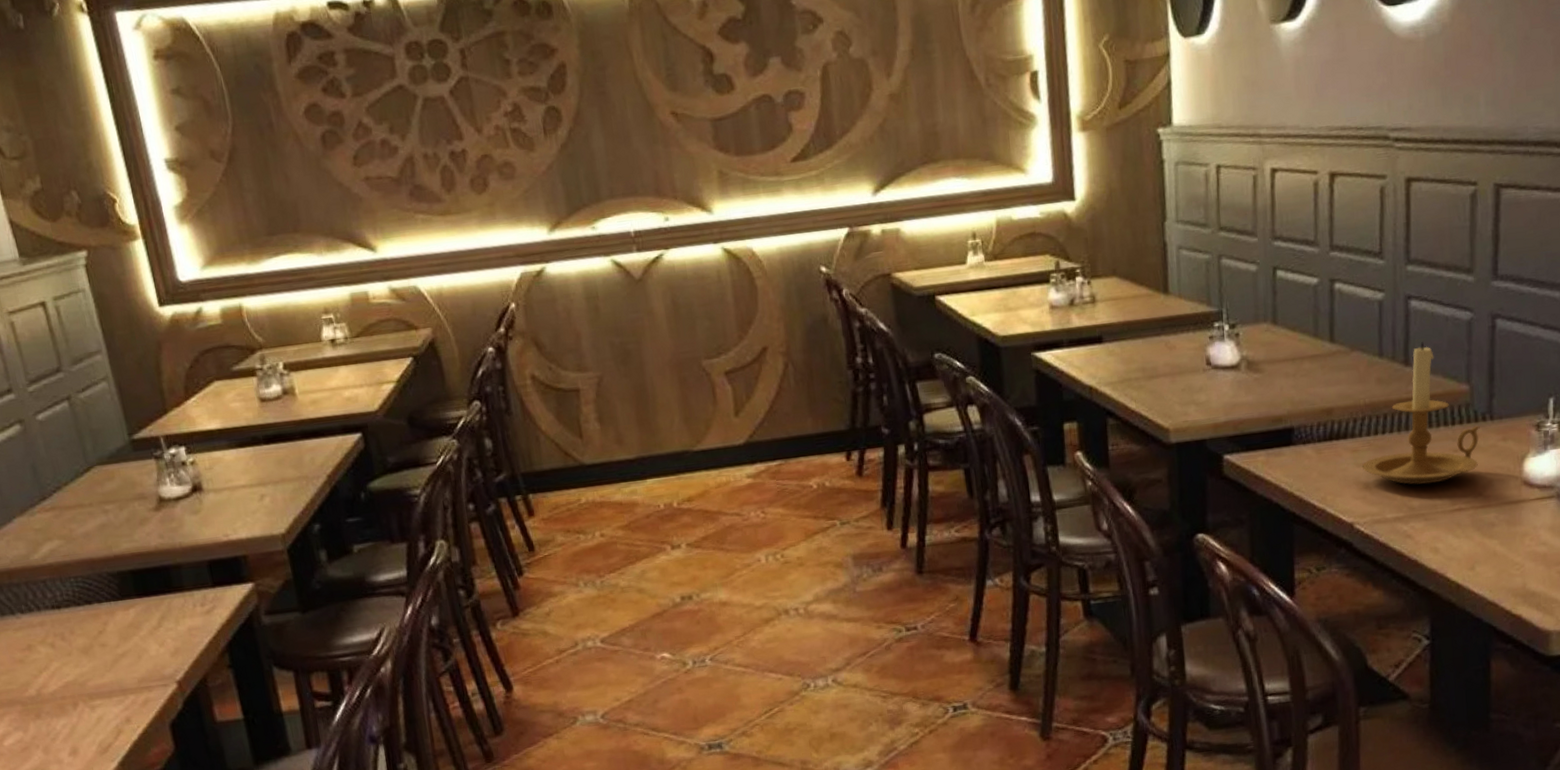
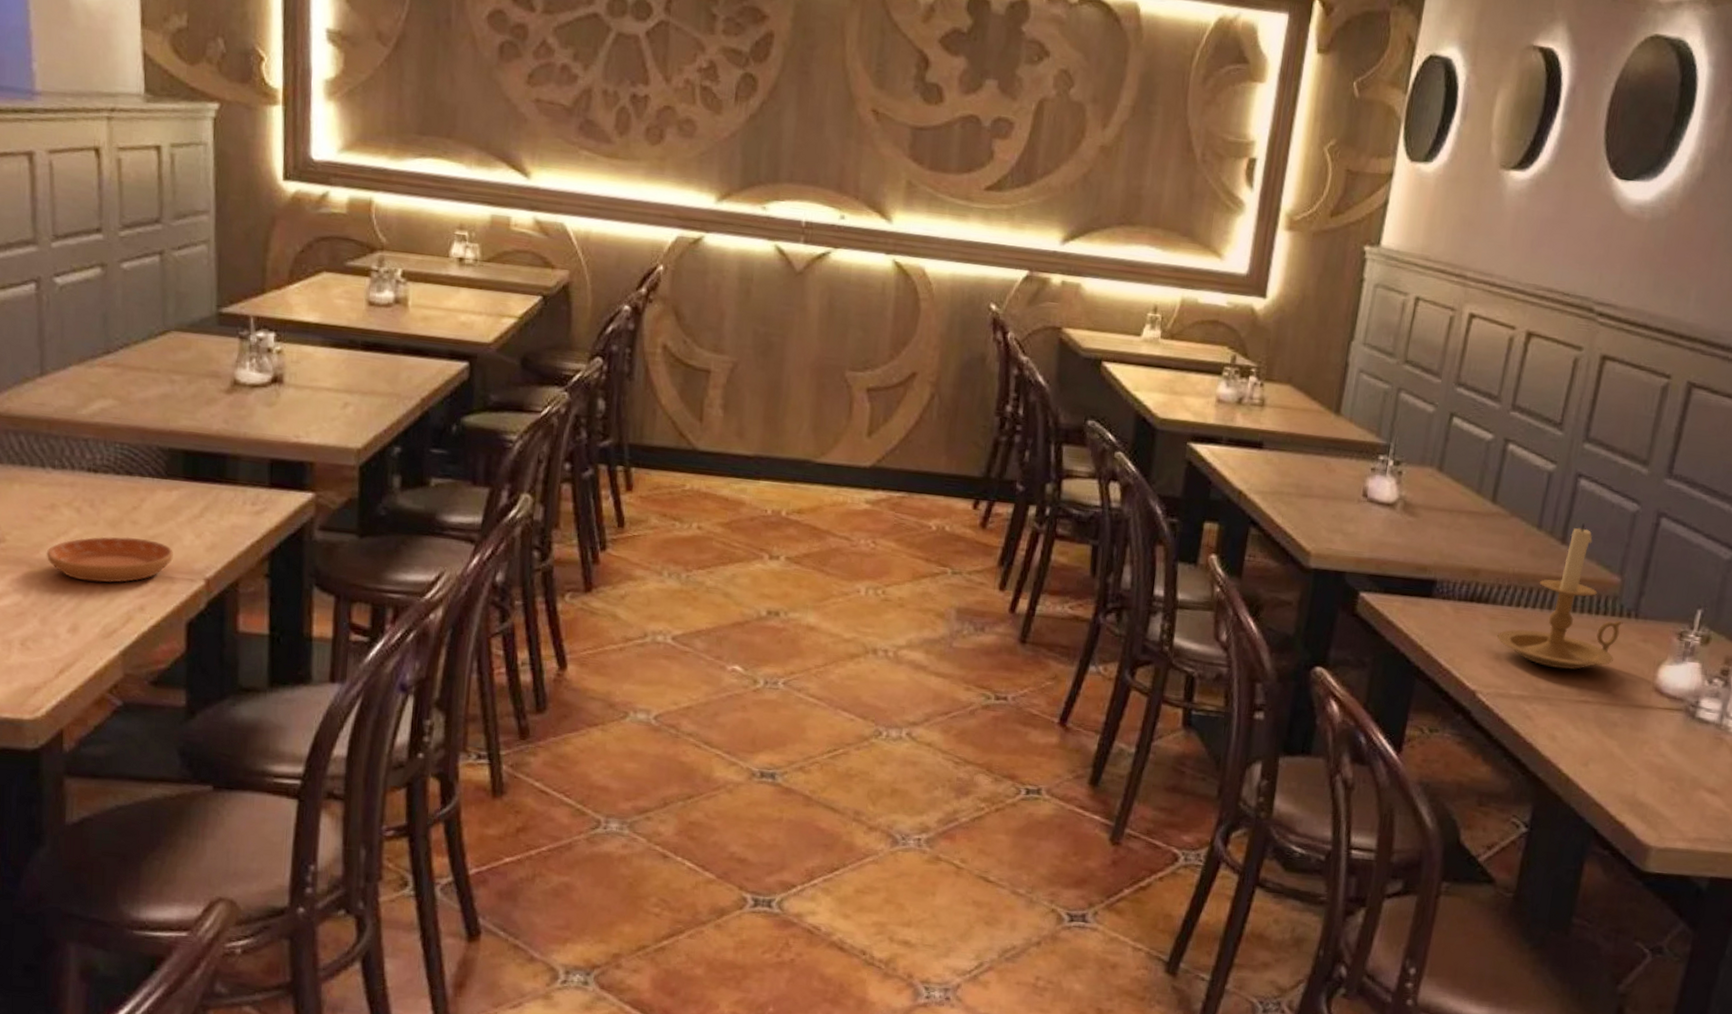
saucer: none [34,657,145,707] -> present [46,536,173,583]

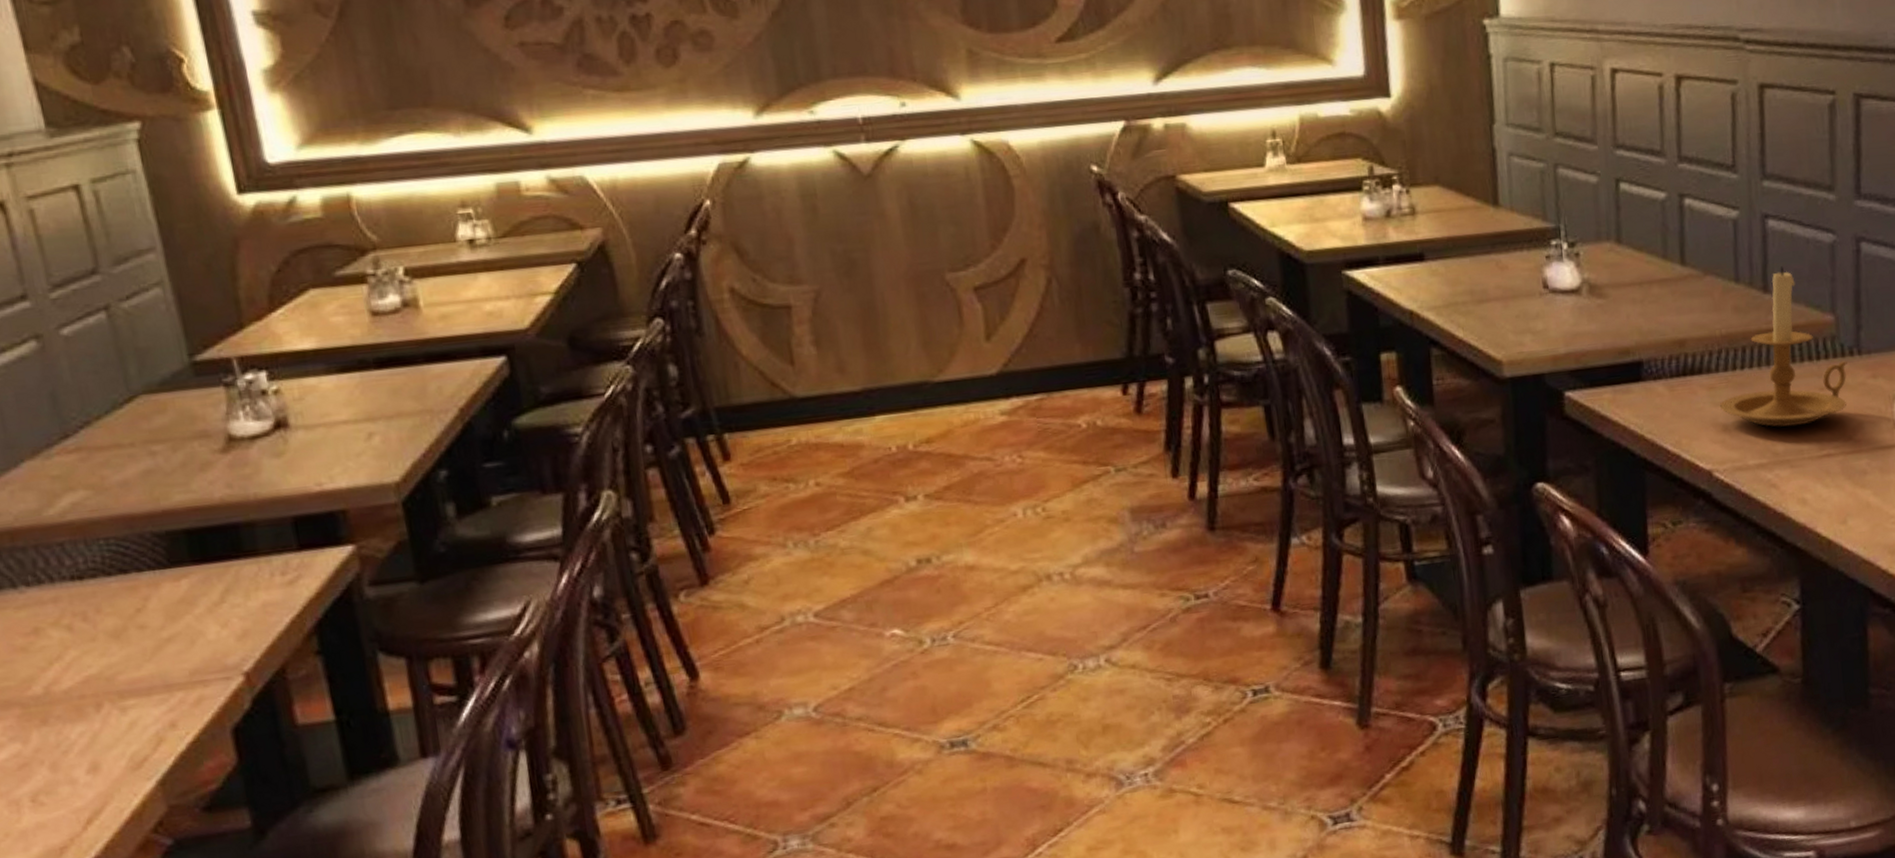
saucer: present [46,536,173,583] -> none [40,643,199,710]

